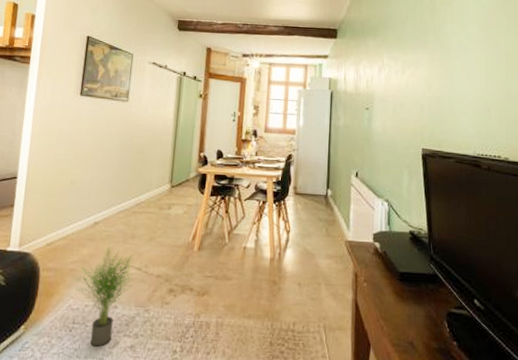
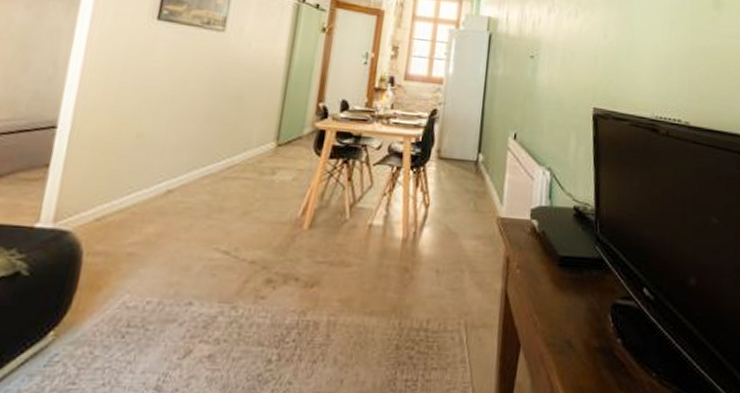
potted plant: present [73,246,135,347] -> none [131,223,223,357]

